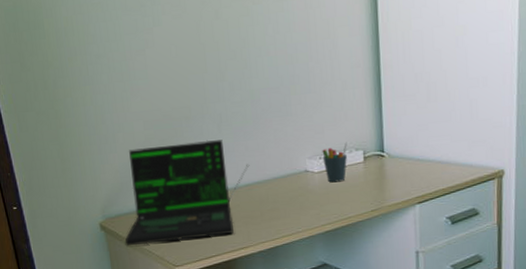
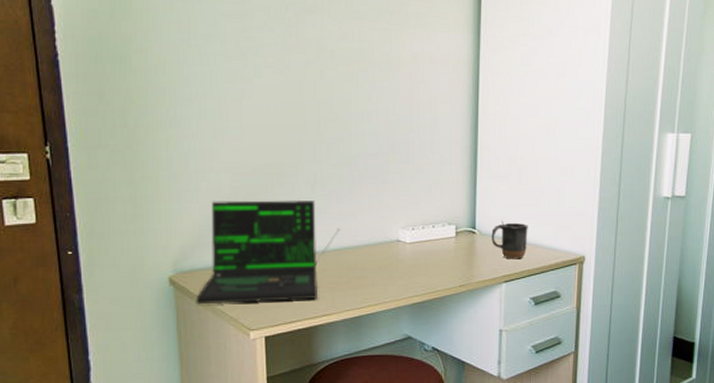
pen holder: present [322,142,347,183] -> none [415,215,441,255]
mug: none [401,141,440,180] -> present [491,221,528,260]

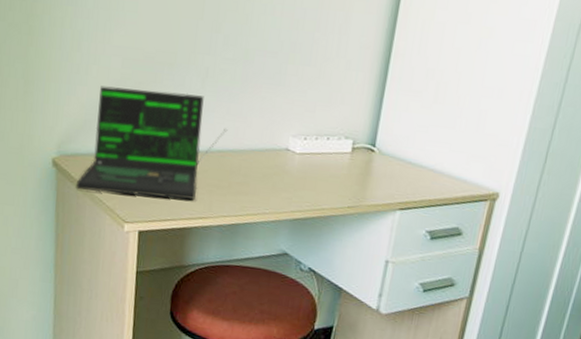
mug: present [491,221,528,260] -> none [391,141,437,187]

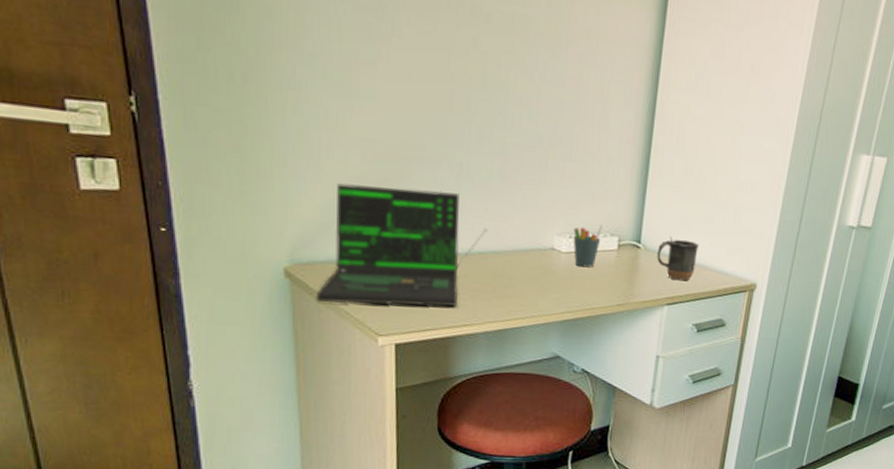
pen holder: none [307,127,338,169] -> present [573,224,603,268]
mug: none [391,141,437,187] -> present [657,237,699,281]

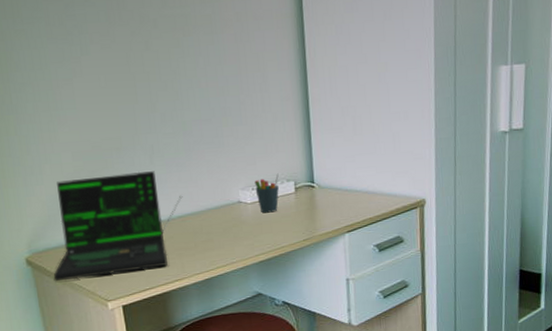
mug: present [657,237,699,281] -> none [330,172,367,209]

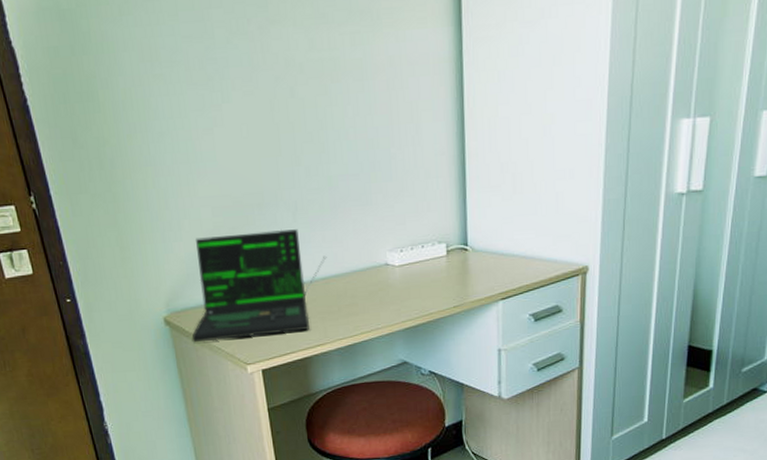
pen holder: present [254,173,279,213] -> none [403,234,430,277]

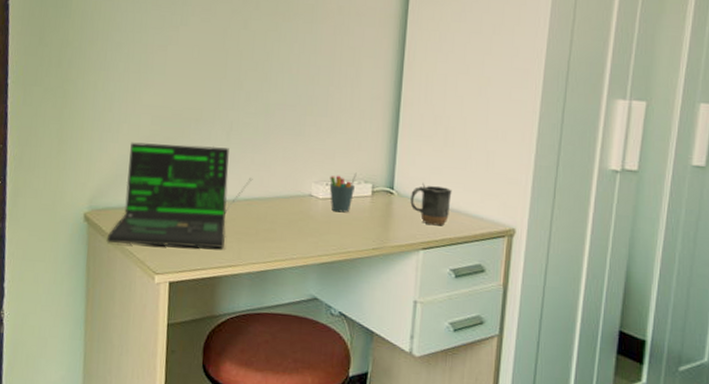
pen holder: none [403,234,430,277] -> present [329,172,357,213]
mug: none [485,234,525,275] -> present [410,183,452,226]

